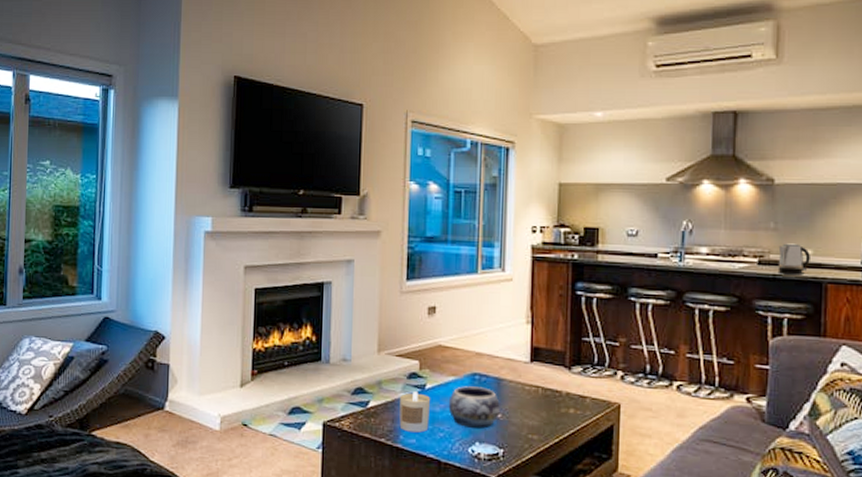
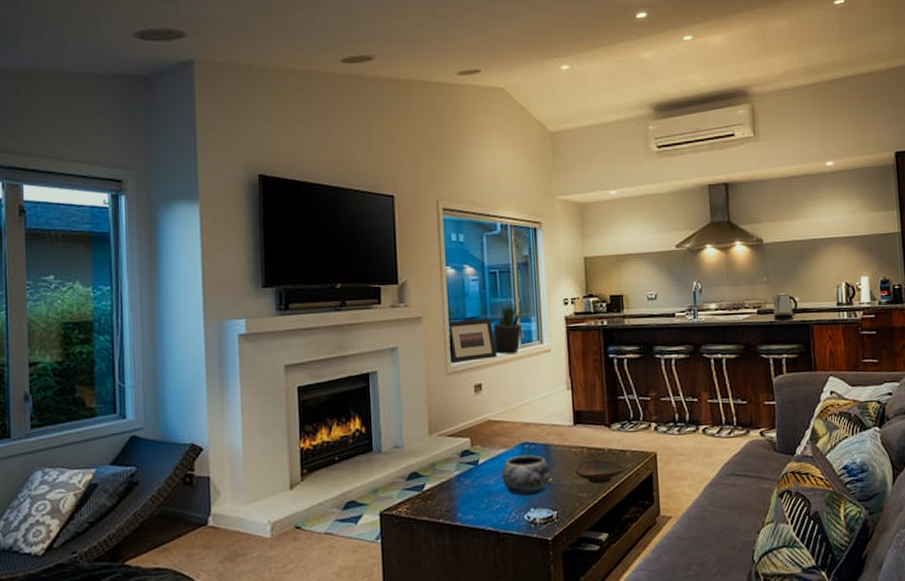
candle: present [399,391,431,433] -> none [455,468,485,509]
picture frame: none [405,238,455,283] -> present [449,318,497,364]
planter: none [452,221,485,280] -> present [493,300,523,355]
decorative bowl: none [527,400,582,428] -> present [575,458,625,484]

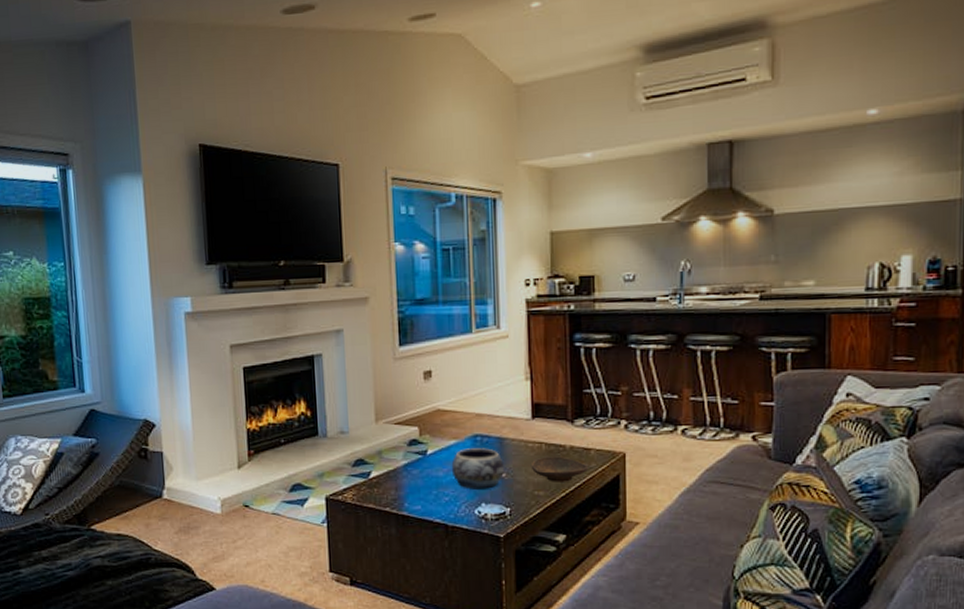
picture frame: present [449,318,497,364] -> none [397,300,449,348]
planter: present [493,300,523,355] -> none [445,280,478,340]
kettle: present [772,293,798,321] -> none [780,275,813,309]

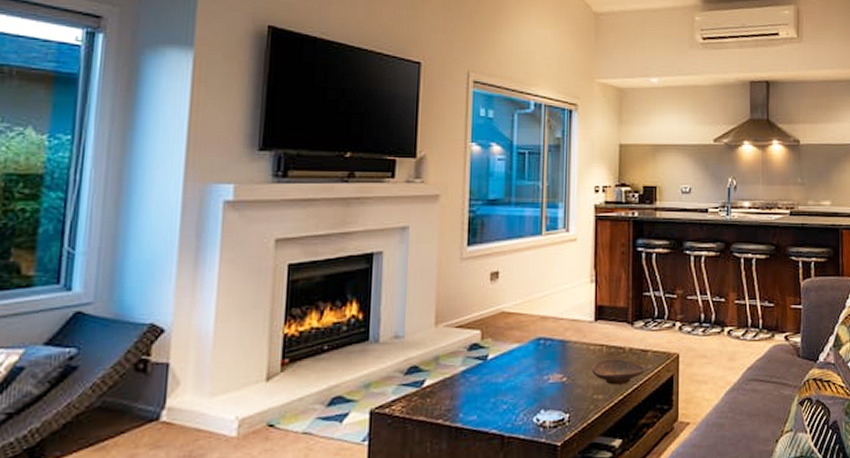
decorative bowl: present [451,448,504,489] -> none [512,351,565,396]

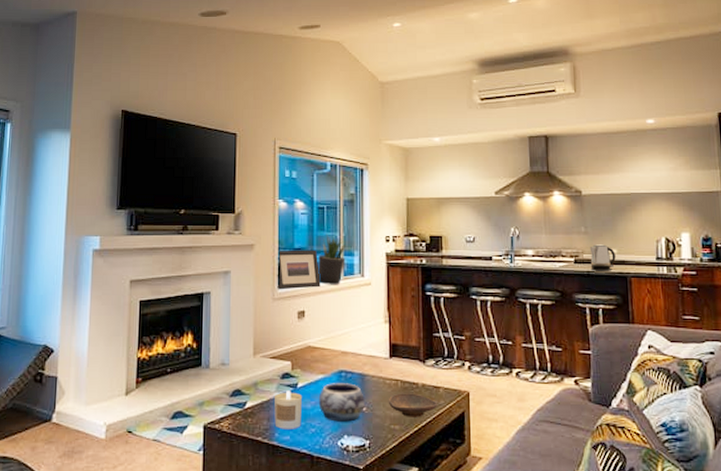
candle: none [459,363,494,409] -> present [274,390,303,429]
picture frame: none [466,201,519,248] -> present [277,250,321,290]
decorative bowl: none [512,351,565,396] -> present [318,383,365,422]
planter: none [516,183,549,242] -> present [318,233,346,285]
kettle: none [805,196,829,223] -> present [589,244,616,271]

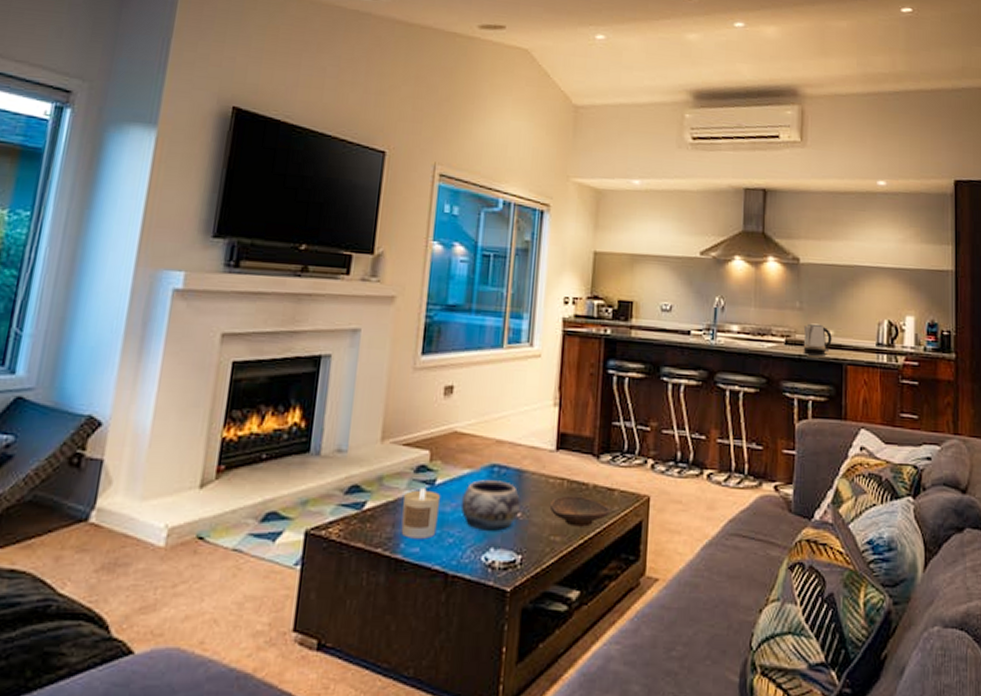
picture frame: present [277,250,321,290] -> none [421,306,478,358]
planter: present [318,233,346,285] -> none [475,288,513,355]

